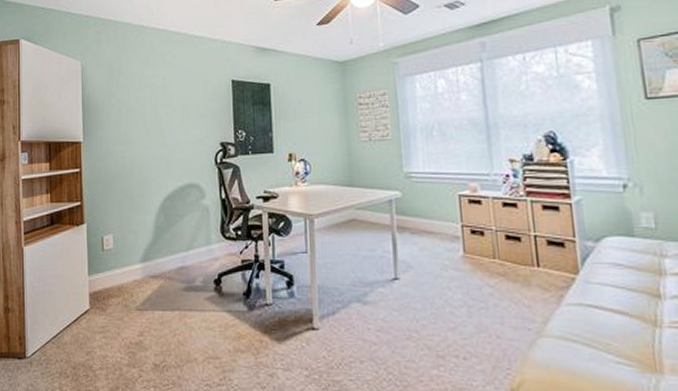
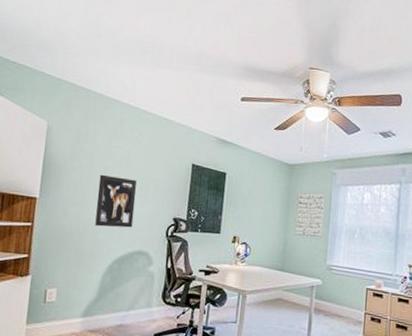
wall art: none [138,107,179,163] -> present [95,174,137,228]

